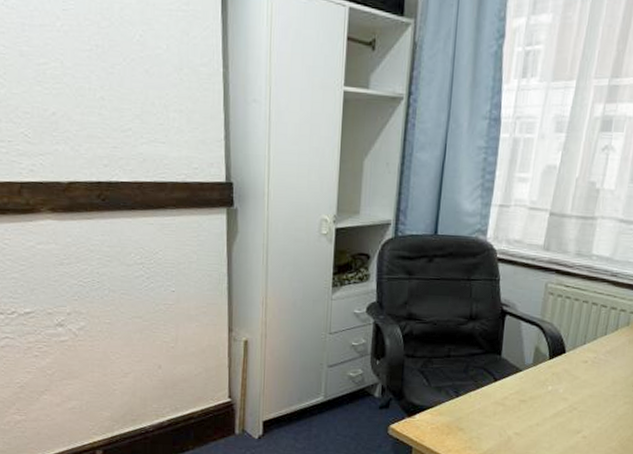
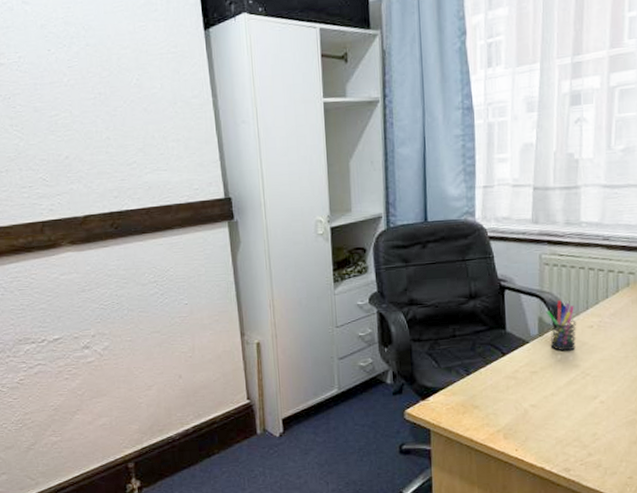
pen holder: none [543,332,572,384] -> present [546,300,576,351]

